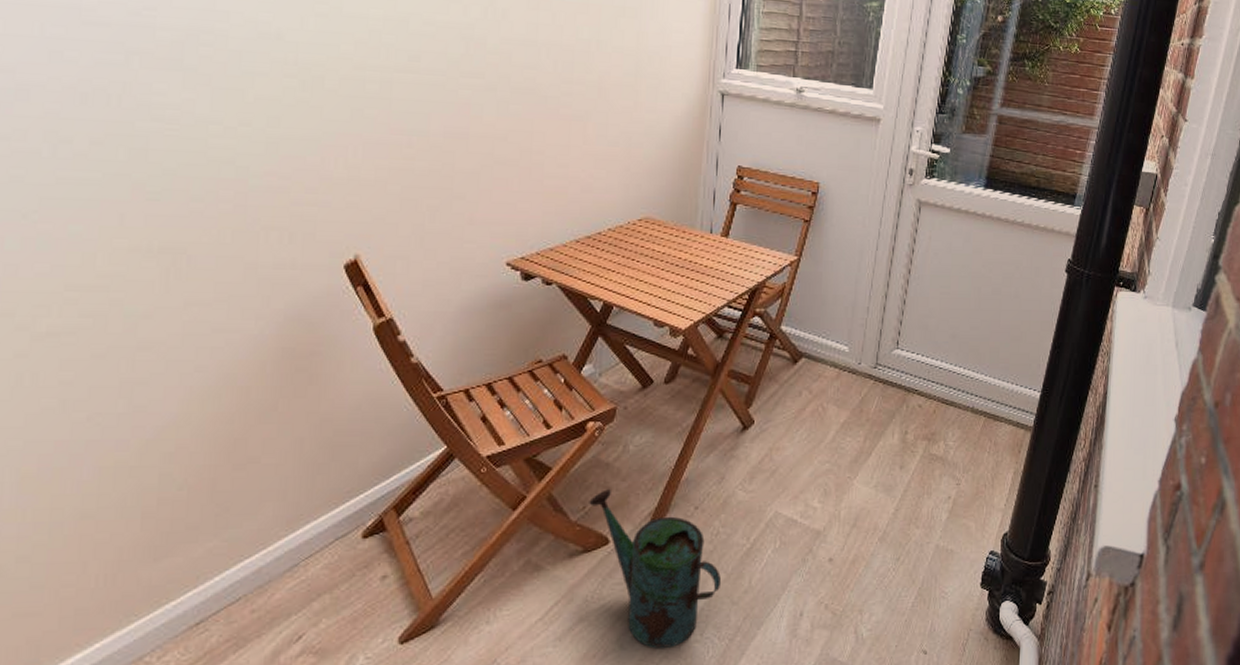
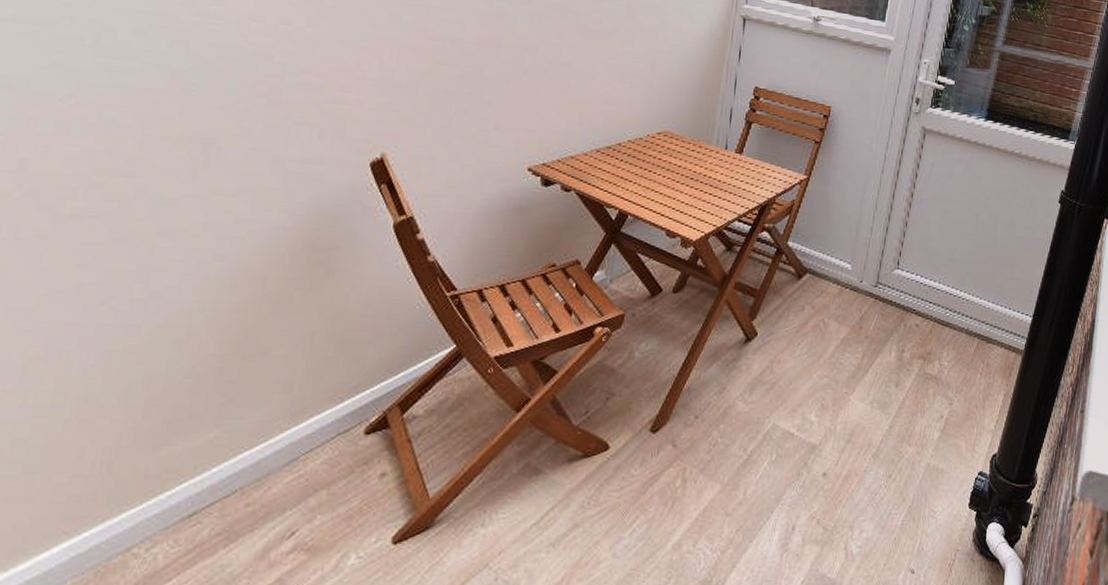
watering can: present [589,489,722,649] -> none [591,395,717,559]

